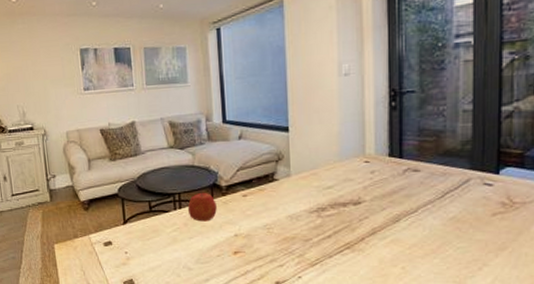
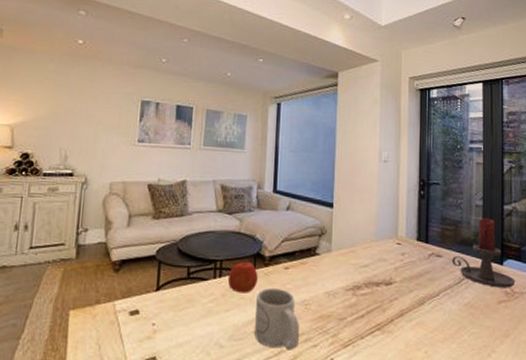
mug: none [218,215,265,270] -> present [255,288,300,350]
candle holder: none [432,123,516,199] -> present [451,218,516,288]

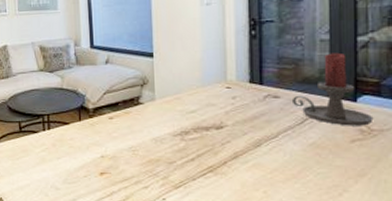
apple: present [227,259,258,293] -> none [56,113,84,143]
mug: present [255,288,300,350] -> none [85,137,130,192]

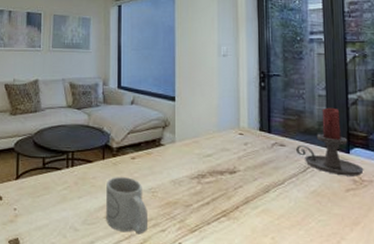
mug: none [85,137,130,192] -> present [106,177,149,235]

